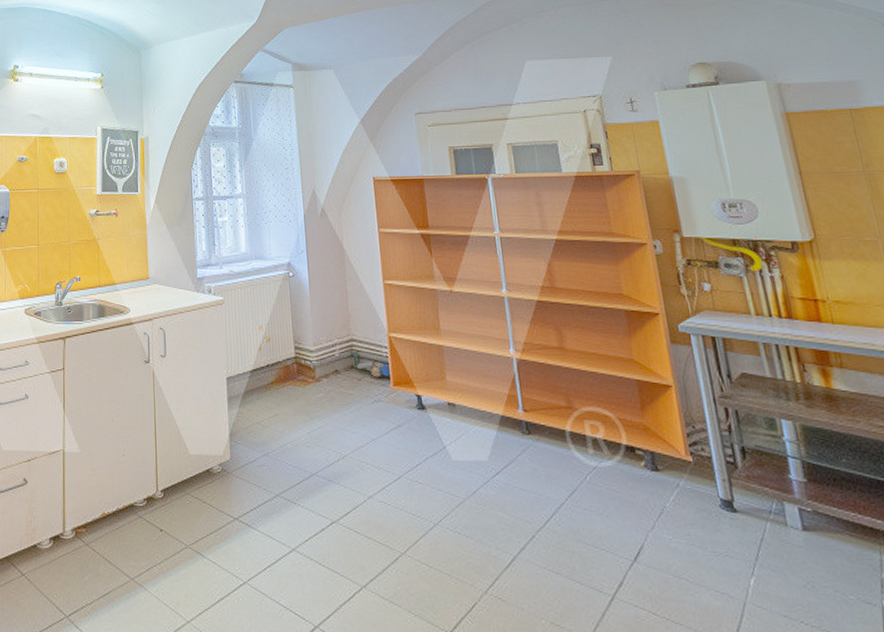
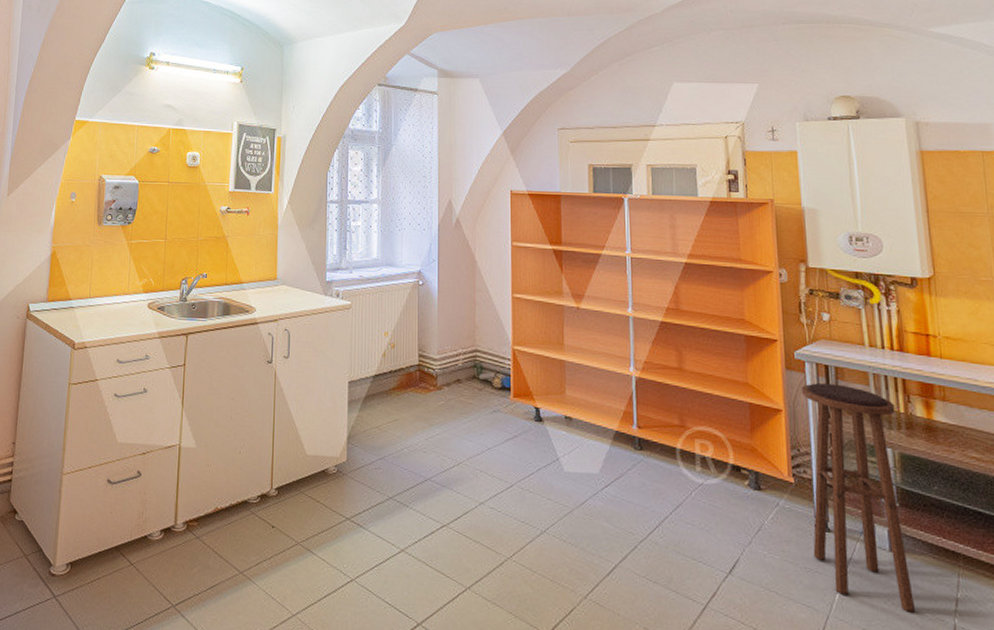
stool: none [689,356,839,596] -> present [801,383,916,613]

